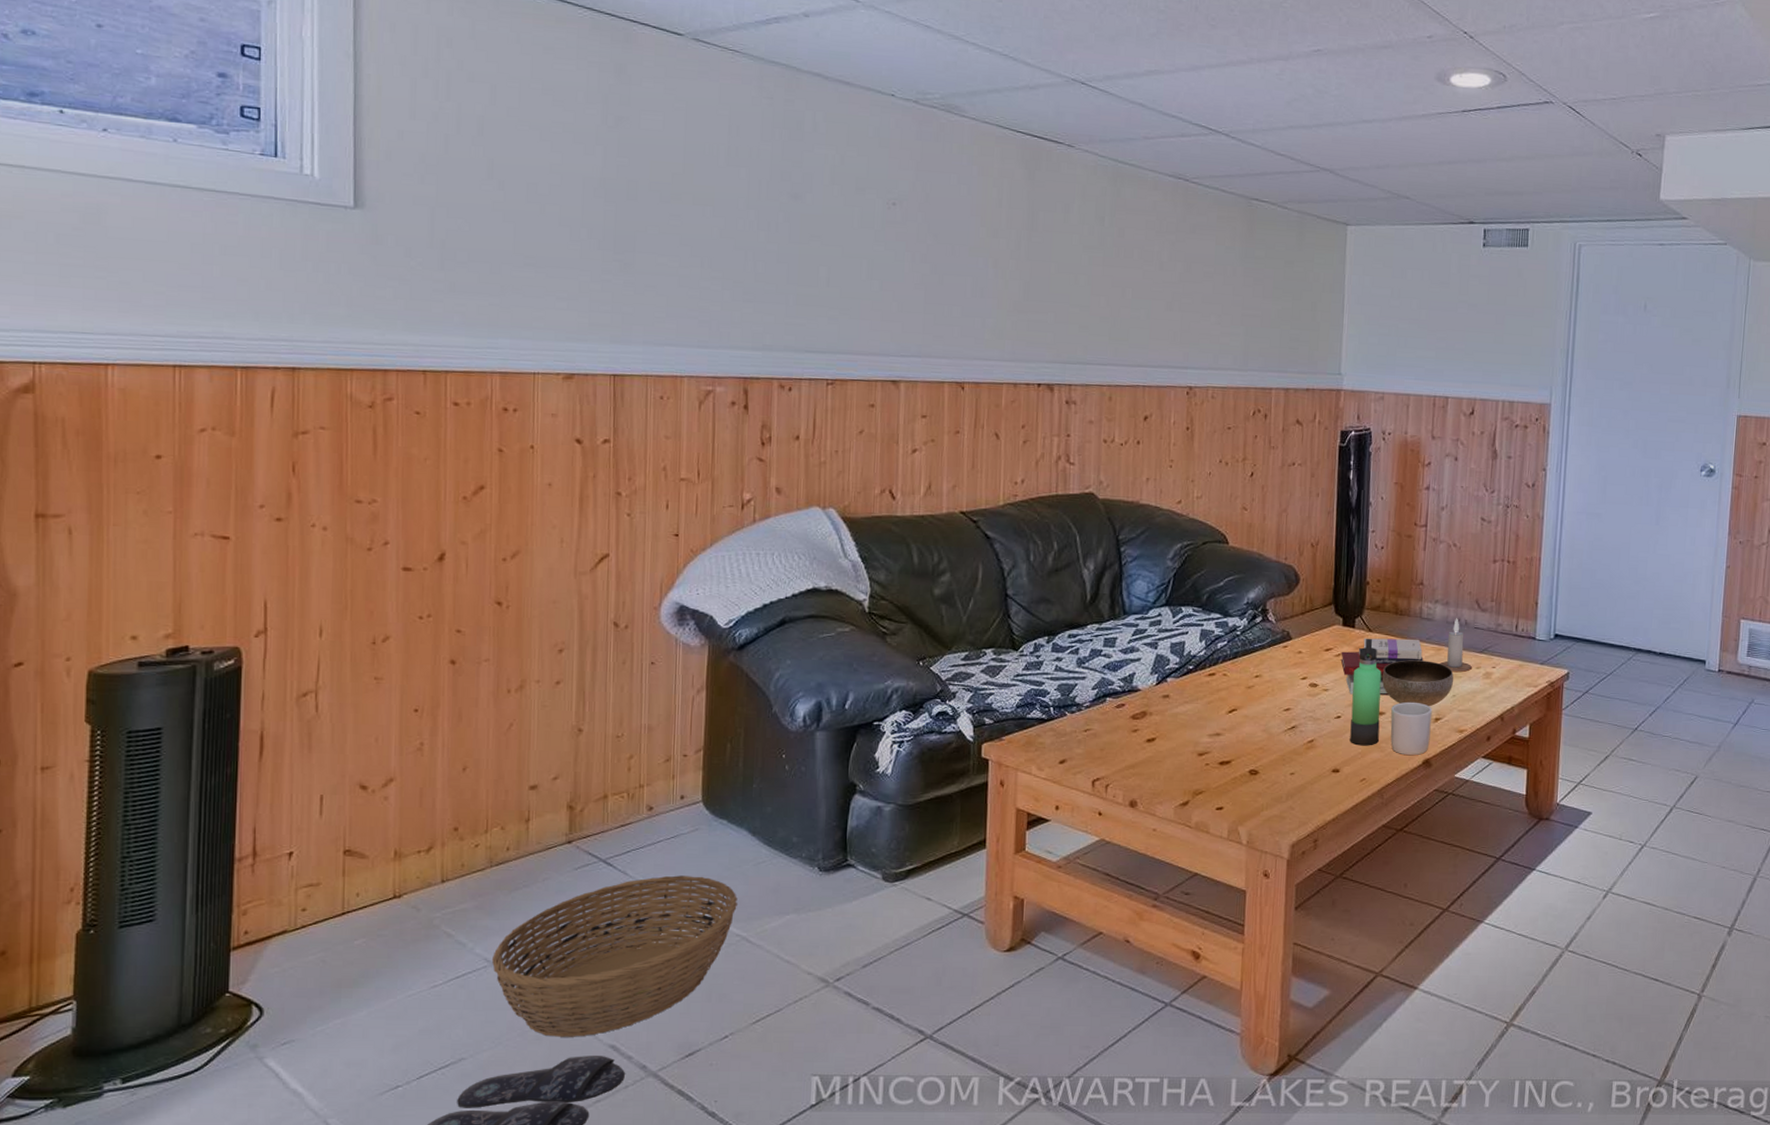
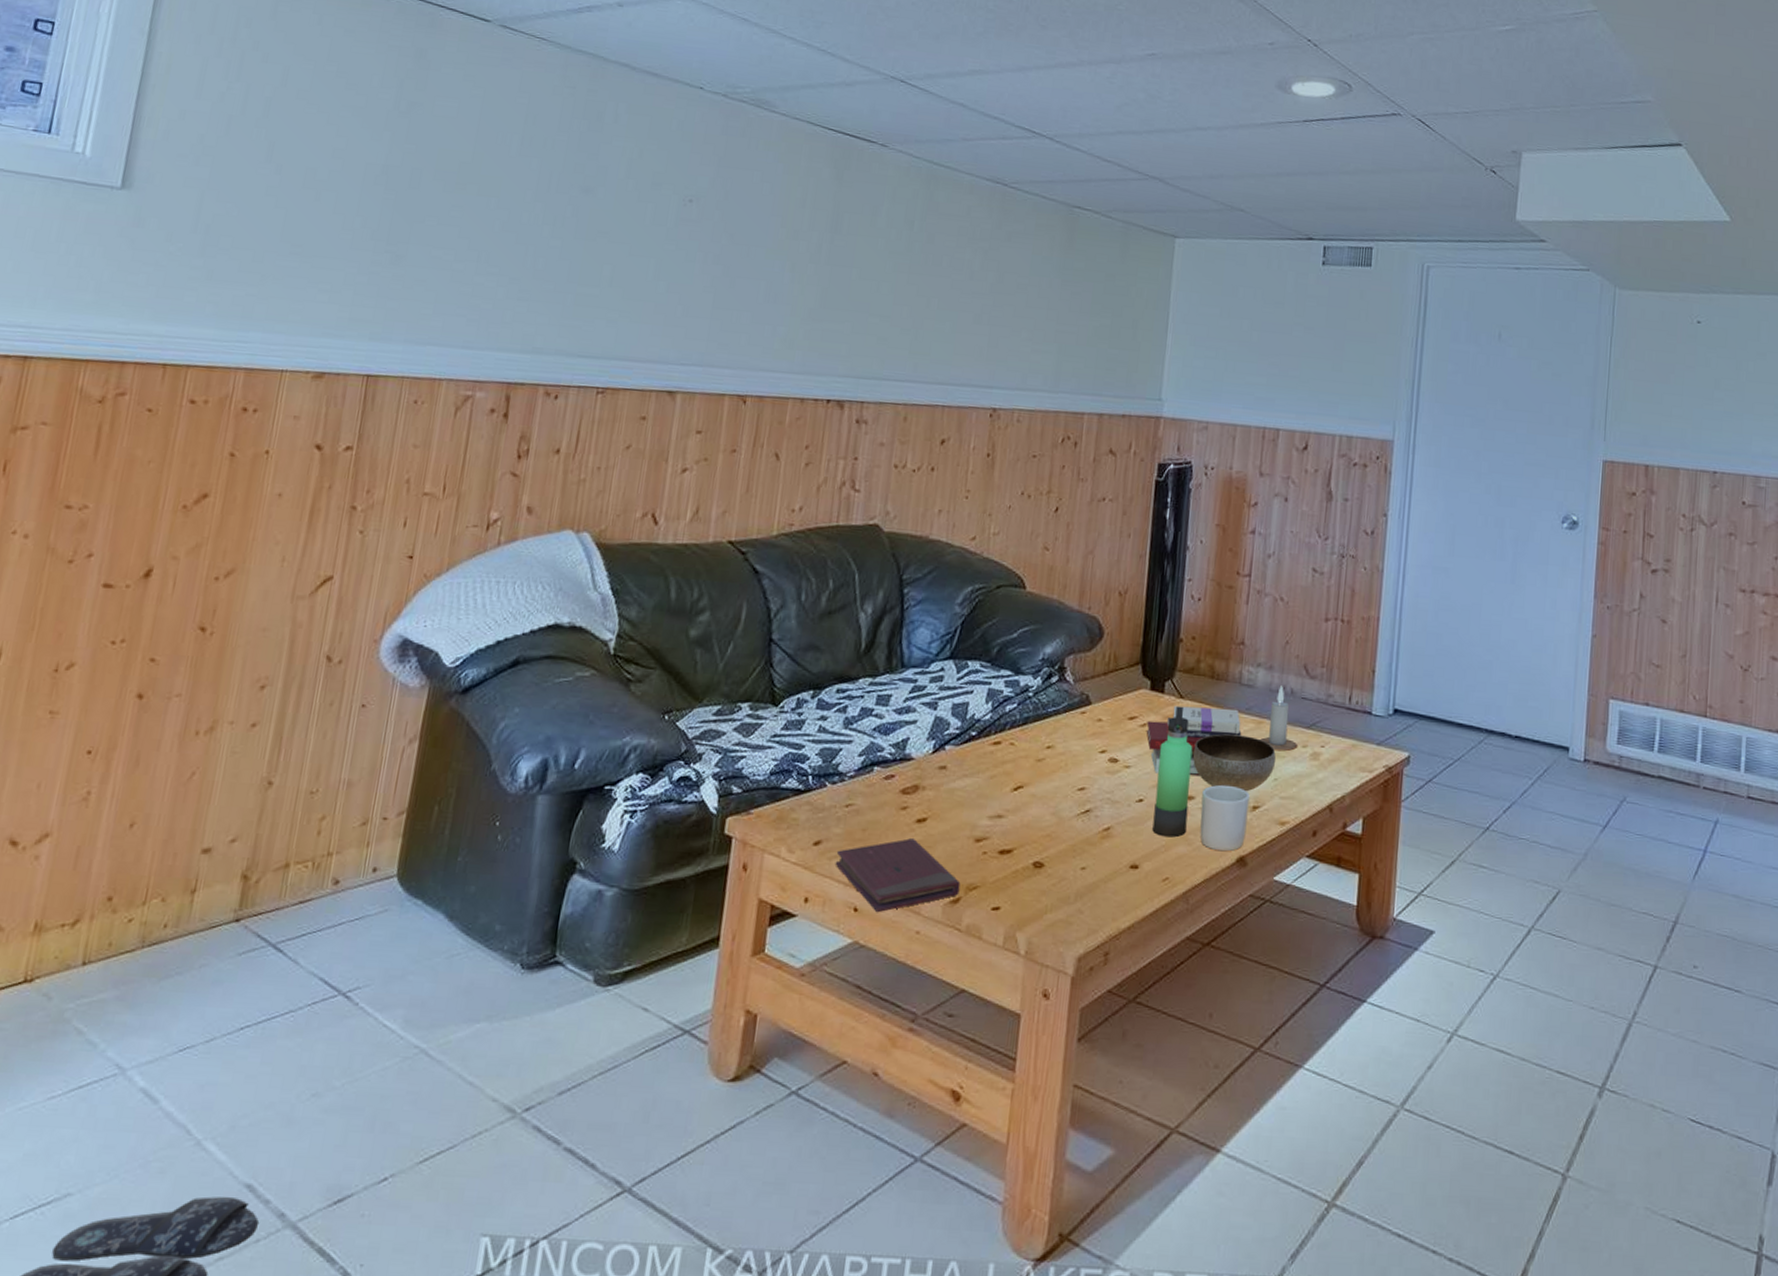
basket: present [492,875,739,1037] -> none [124,967,422,1172]
book: none [1079,755,1188,816] -> present [835,838,961,913]

